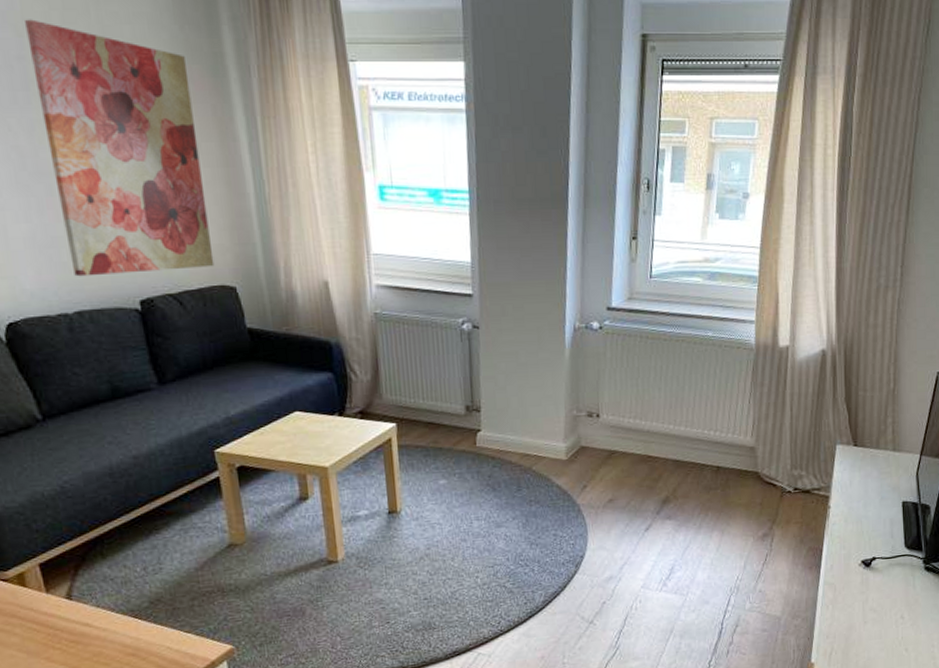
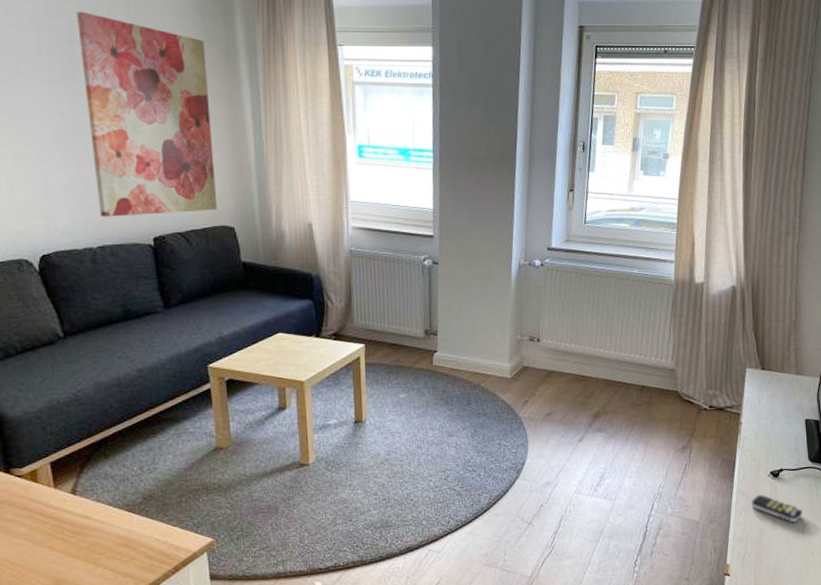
remote control: none [838,586,896,616] -> present [750,494,802,522]

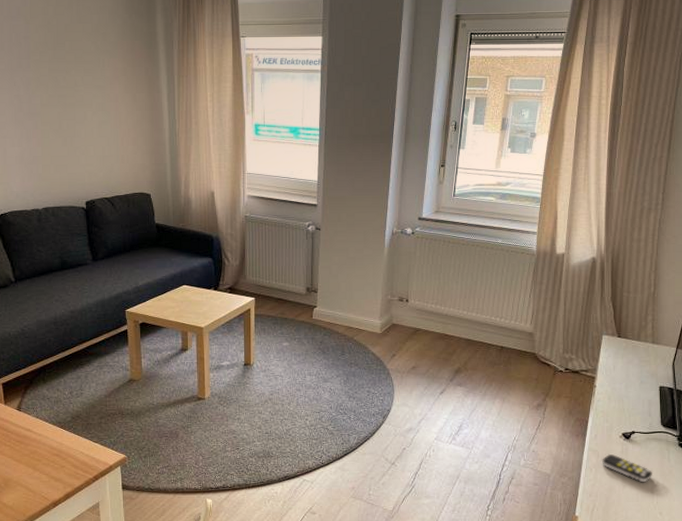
wall art: present [77,11,218,217] -> none [32,12,137,184]

